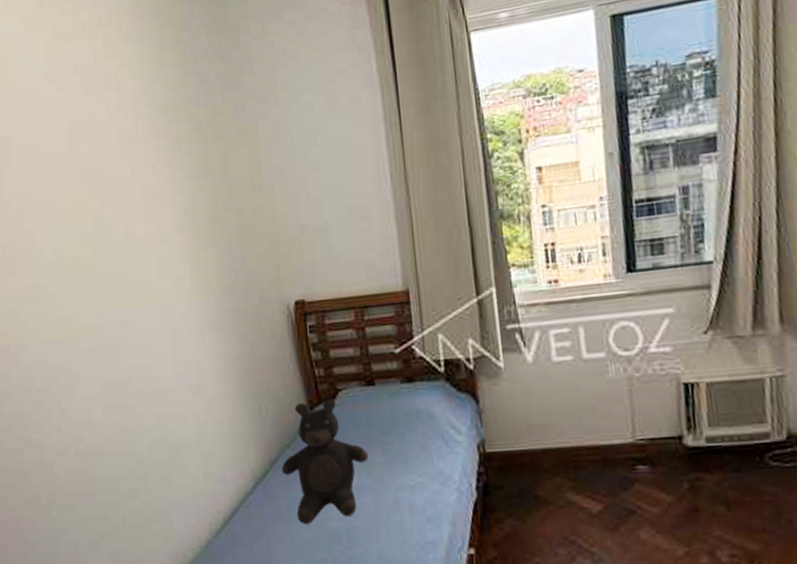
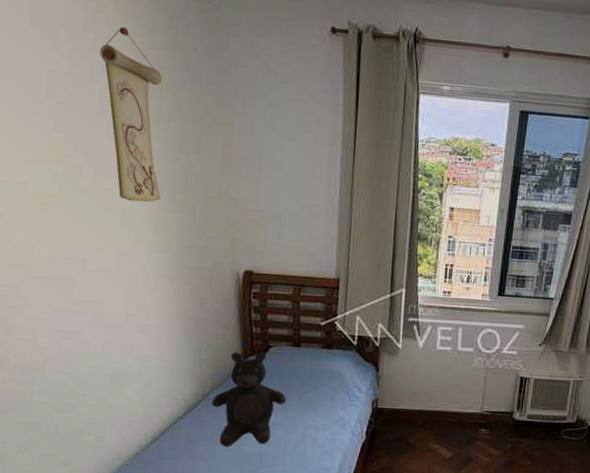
wall scroll: none [113,55,193,246] -> present [100,27,163,202]

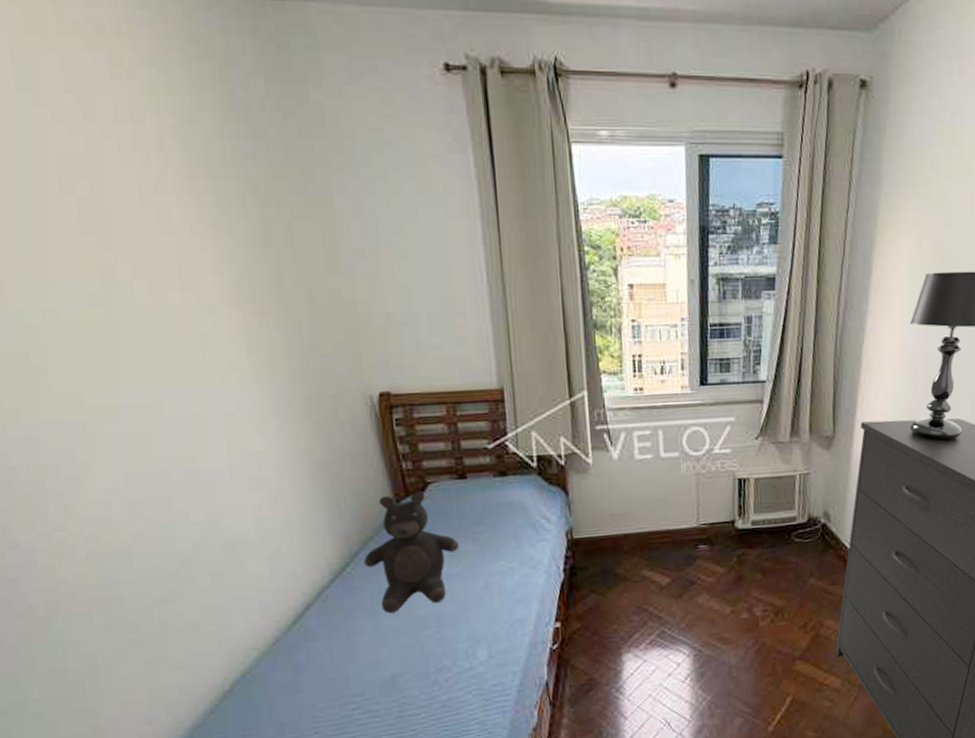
wall scroll: present [100,27,163,202] -> none [126,83,250,320]

